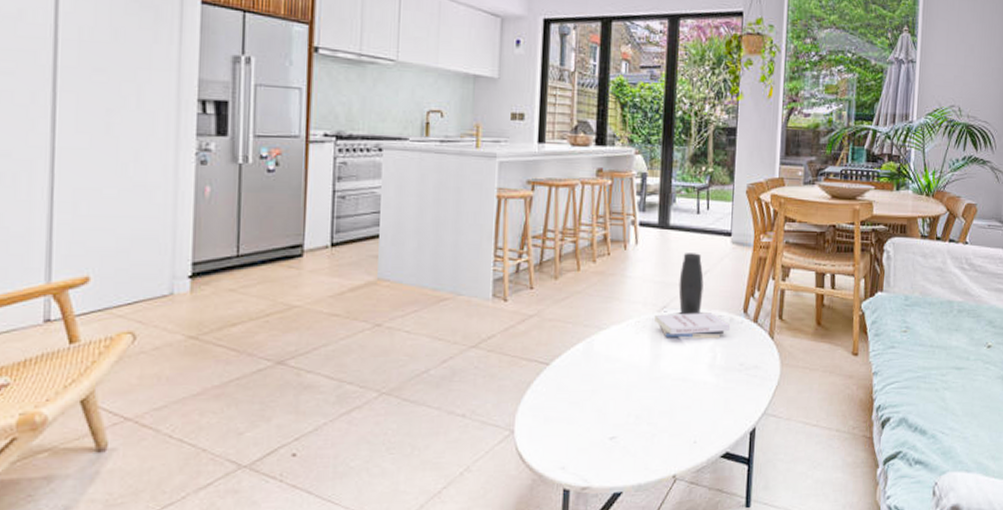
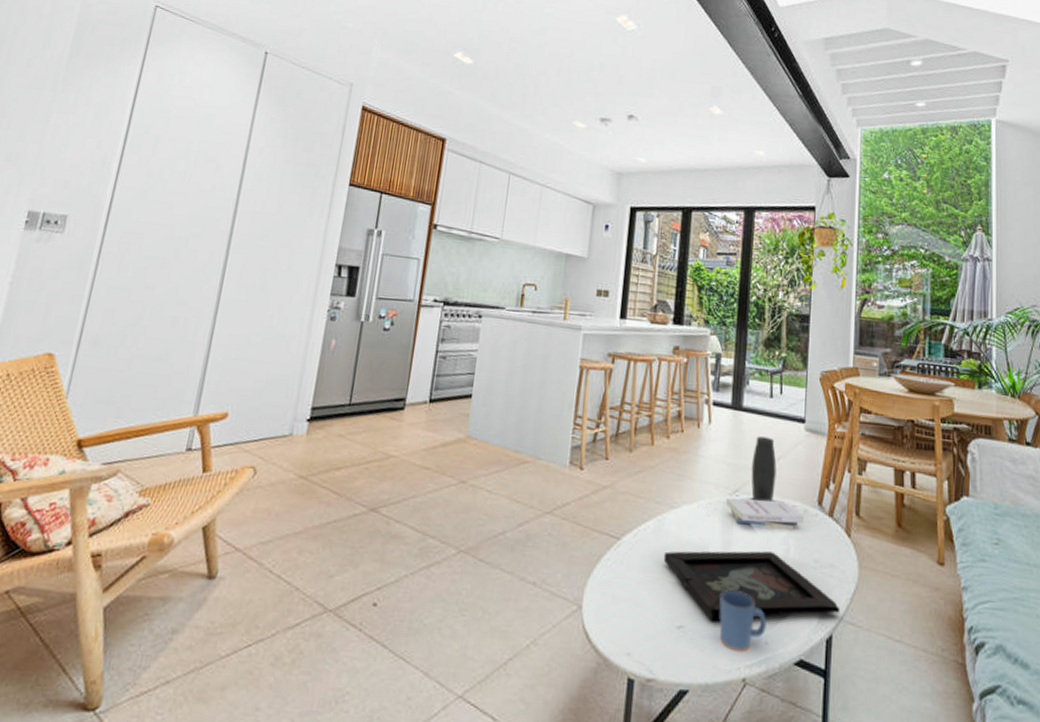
decorative tray: none [594,360,763,430] -> present [663,551,841,622]
mug: none [650,399,695,453] -> present [719,590,767,652]

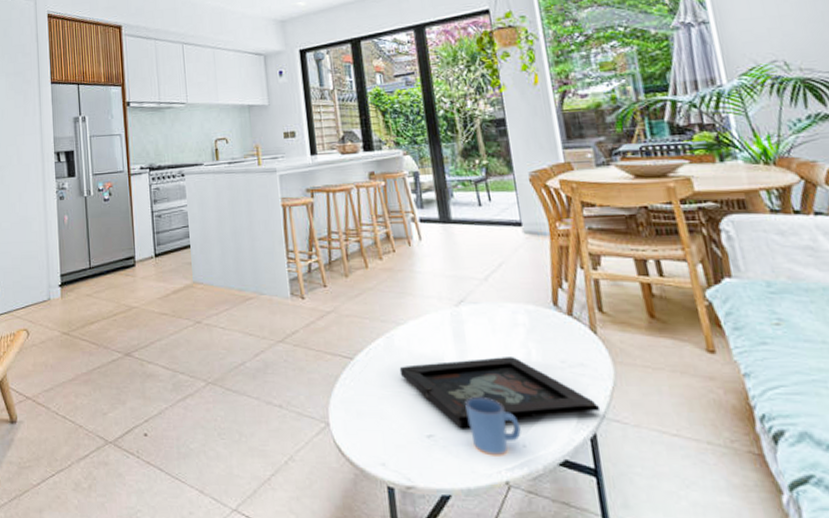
books: present [726,498,805,531] -> none [453,306,542,334]
vase: present [751,436,777,502] -> none [471,245,503,309]

